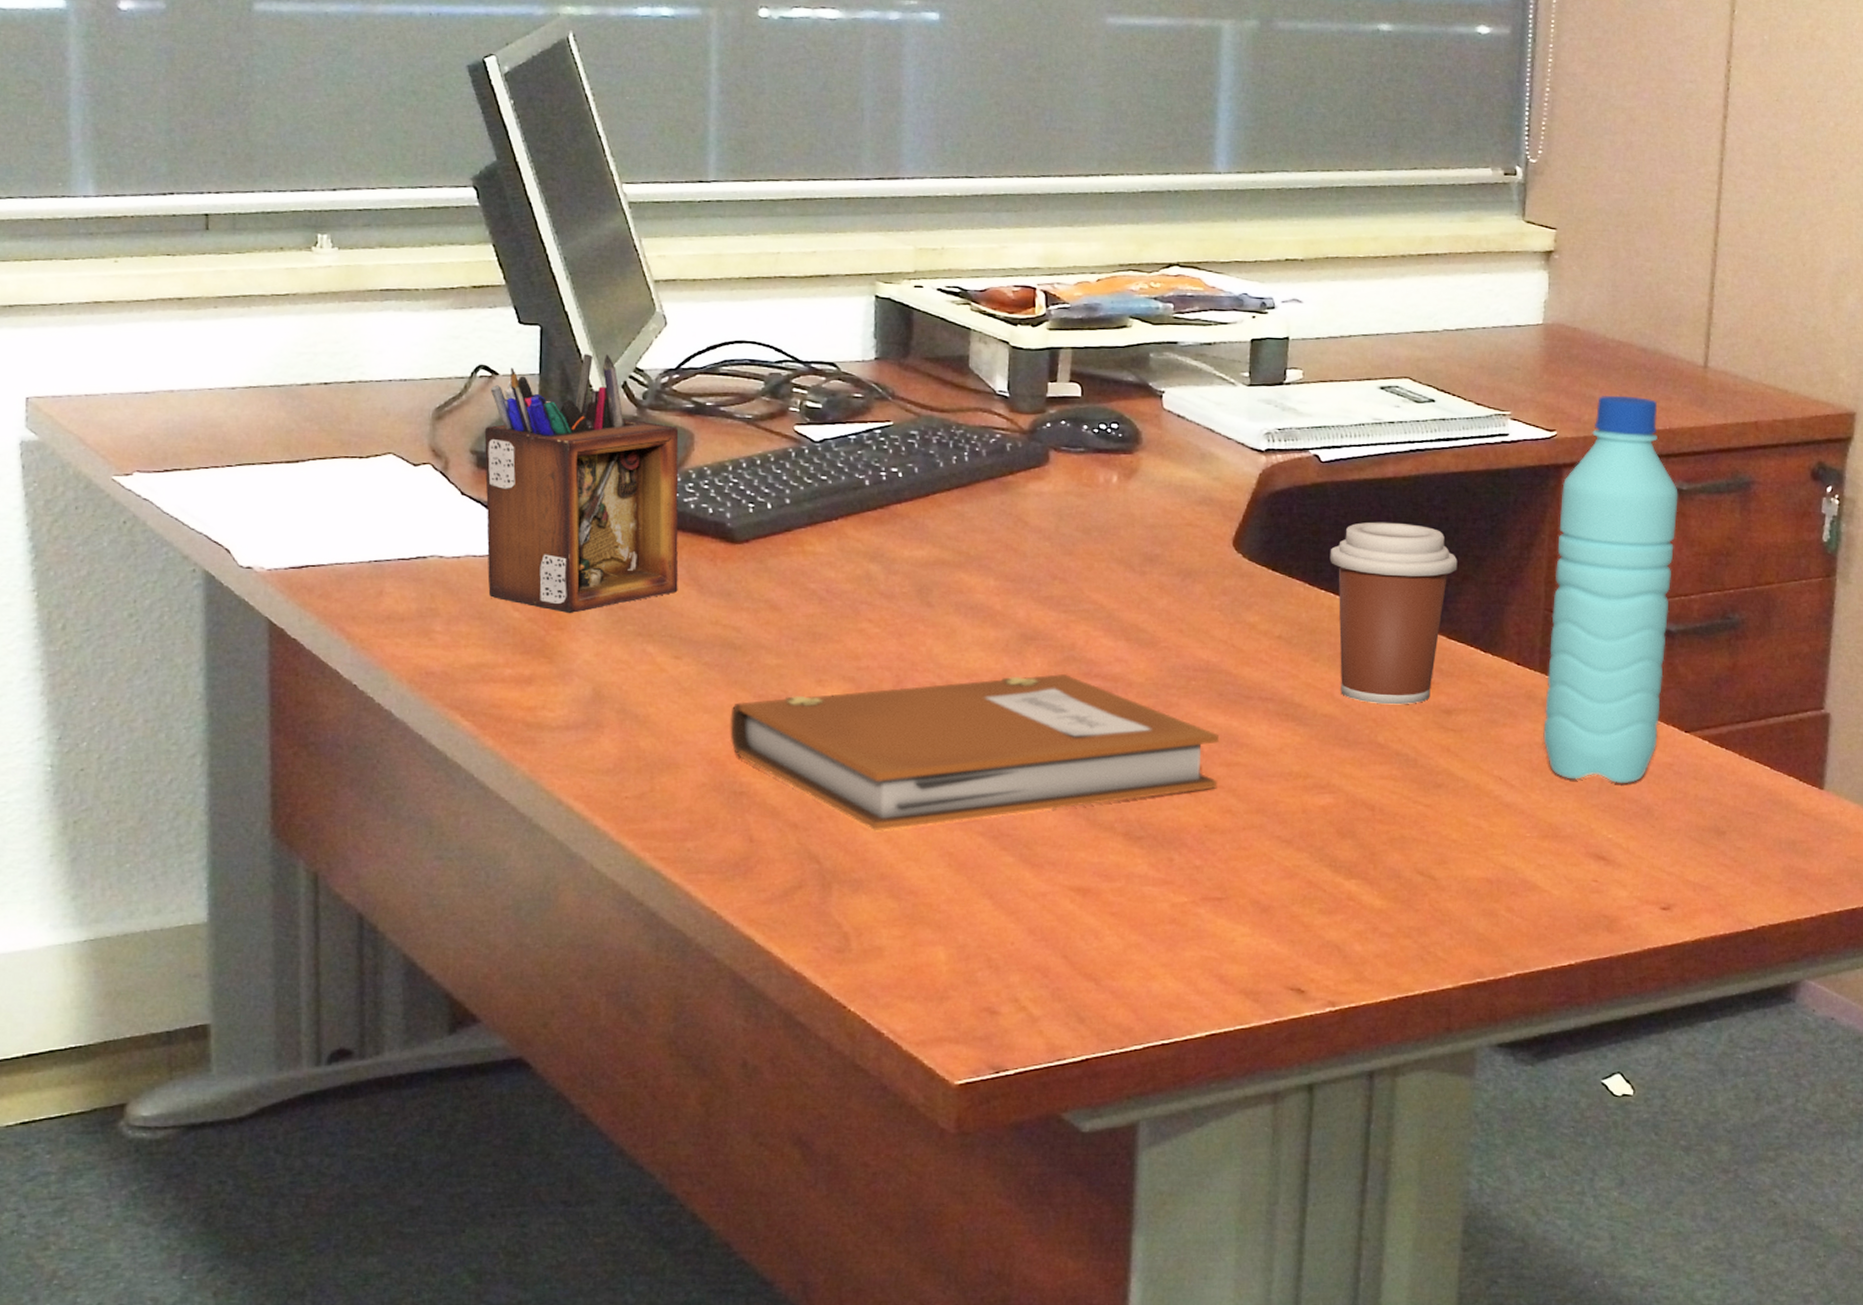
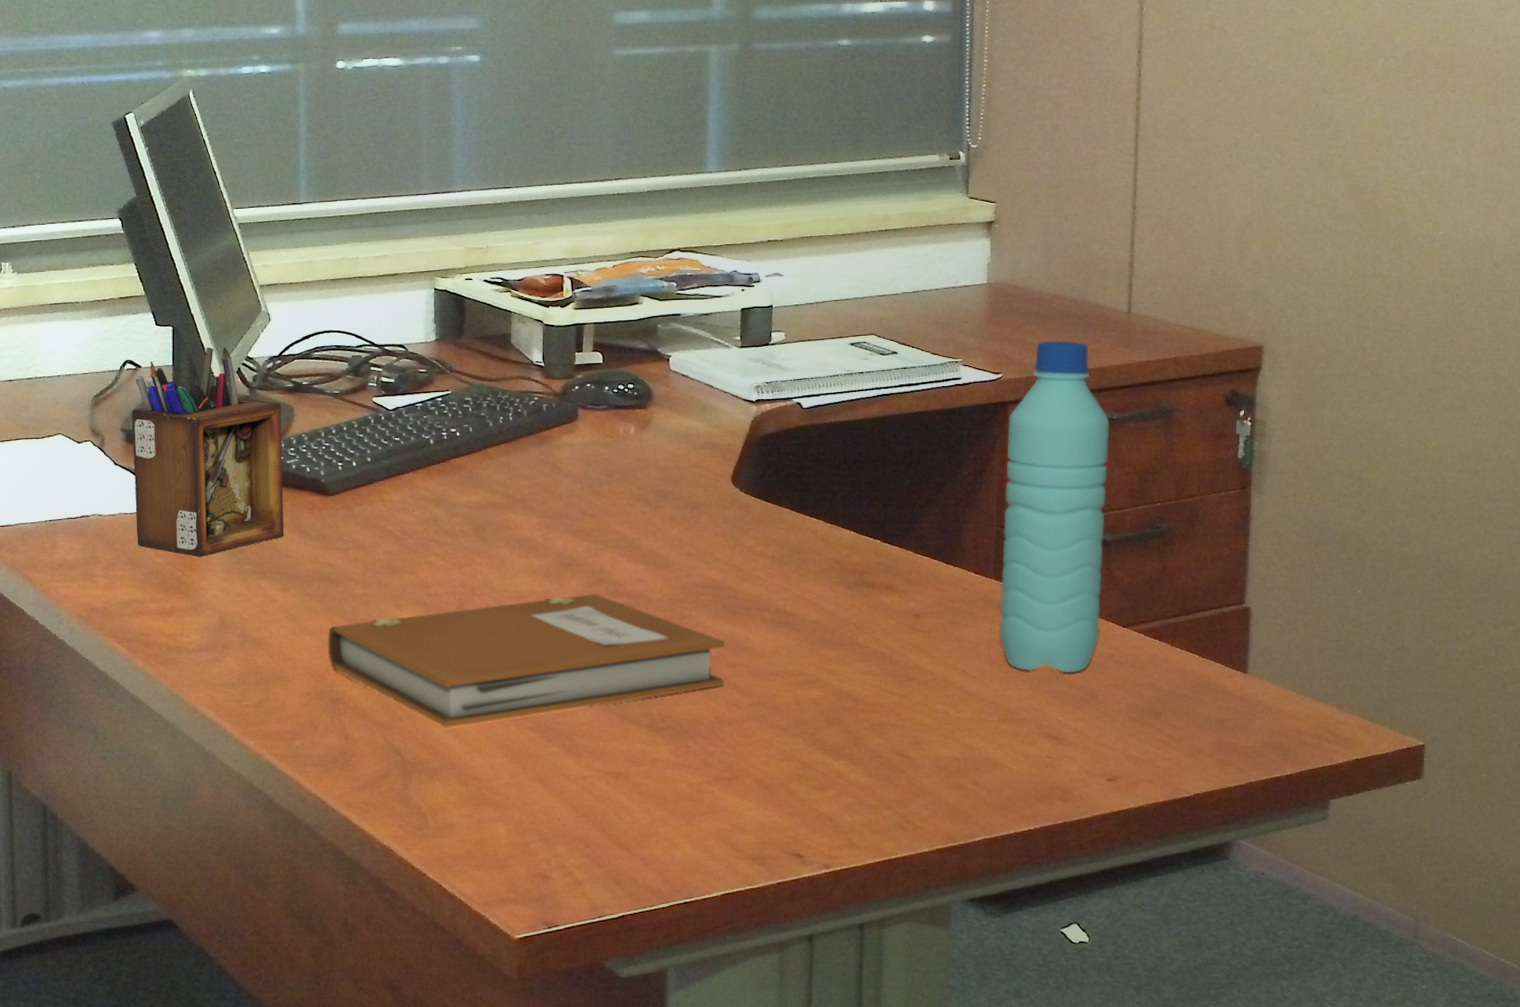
coffee cup: present [1330,522,1458,705] -> none [812,457,921,611]

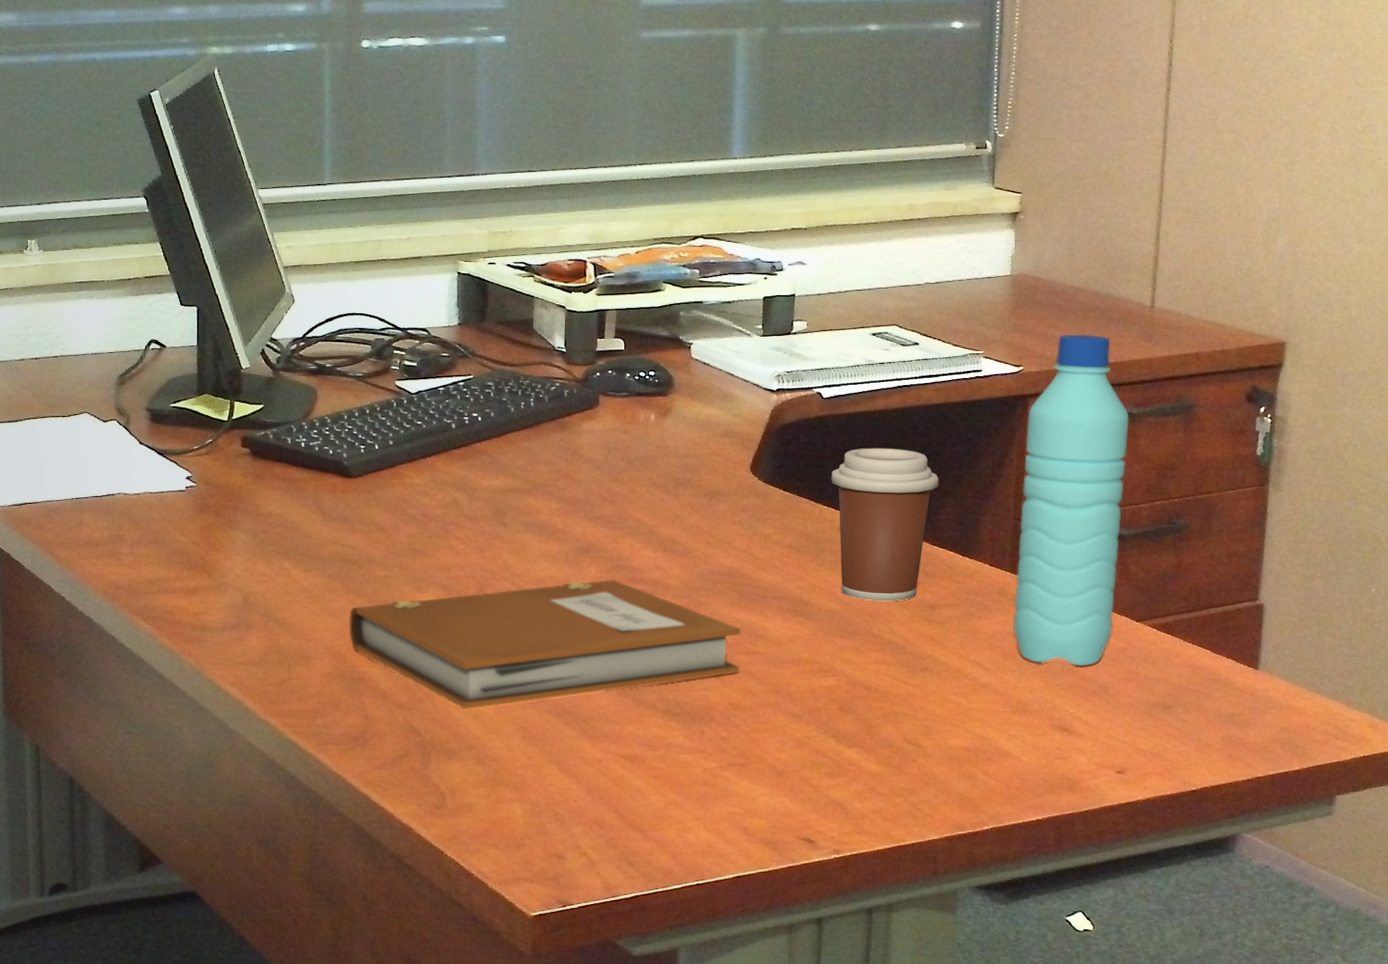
desk organizer: present [131,347,284,558] -> none [156,328,307,538]
coffee cup: none [812,457,921,611] -> present [831,447,939,602]

